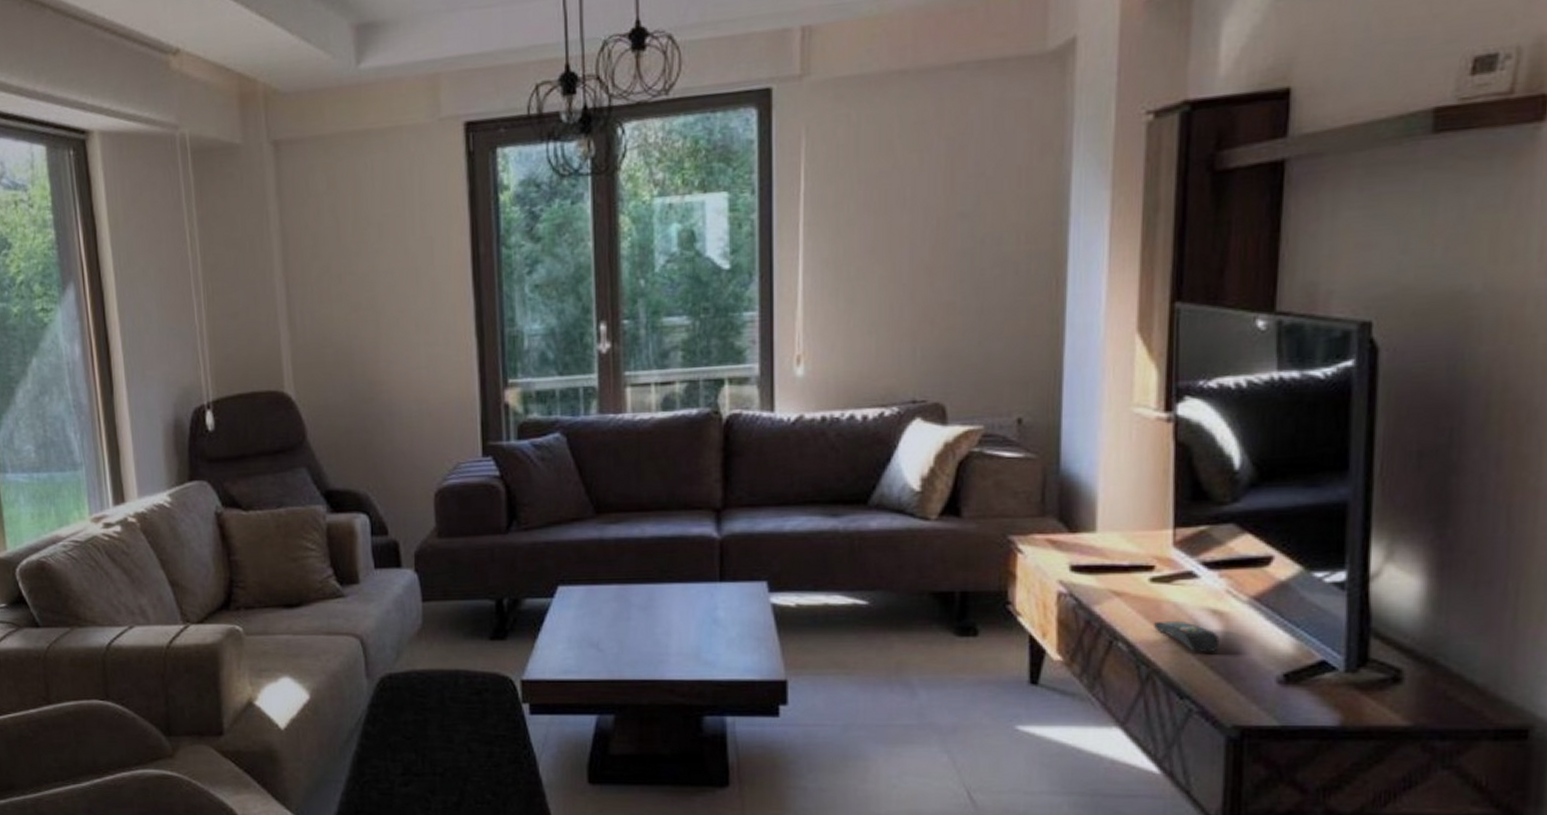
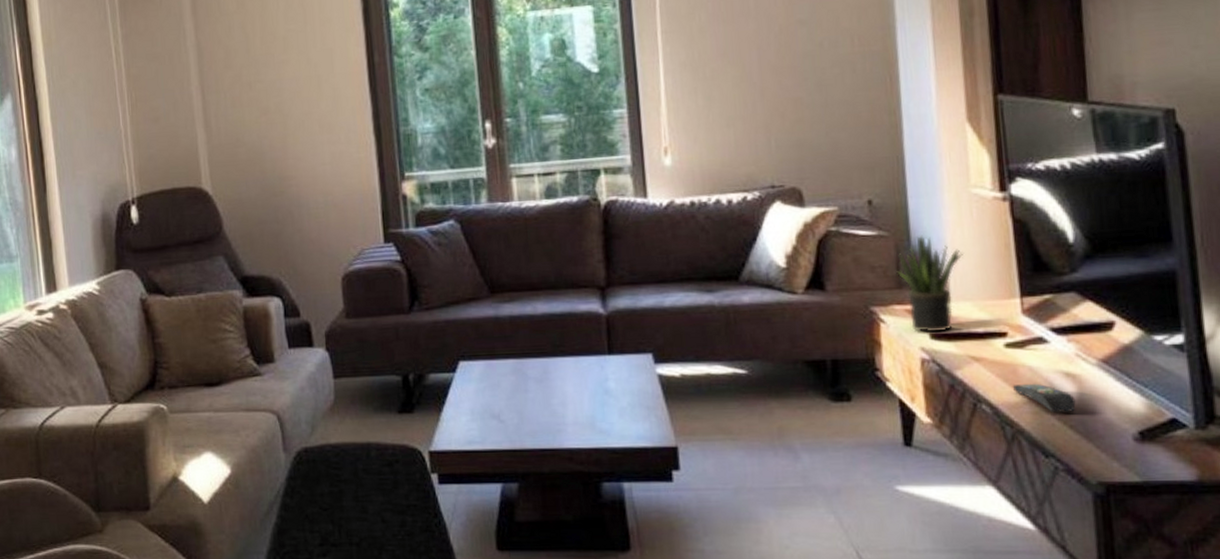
potted plant: none [1043,458,1118,565] -> present [898,235,965,333]

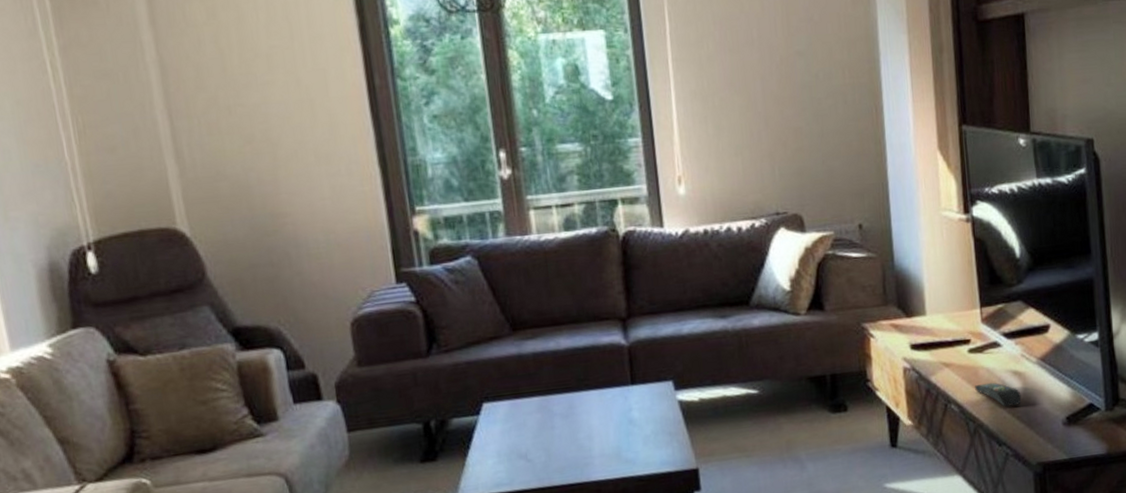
potted plant: present [898,235,965,333] -> none [884,255,937,344]

